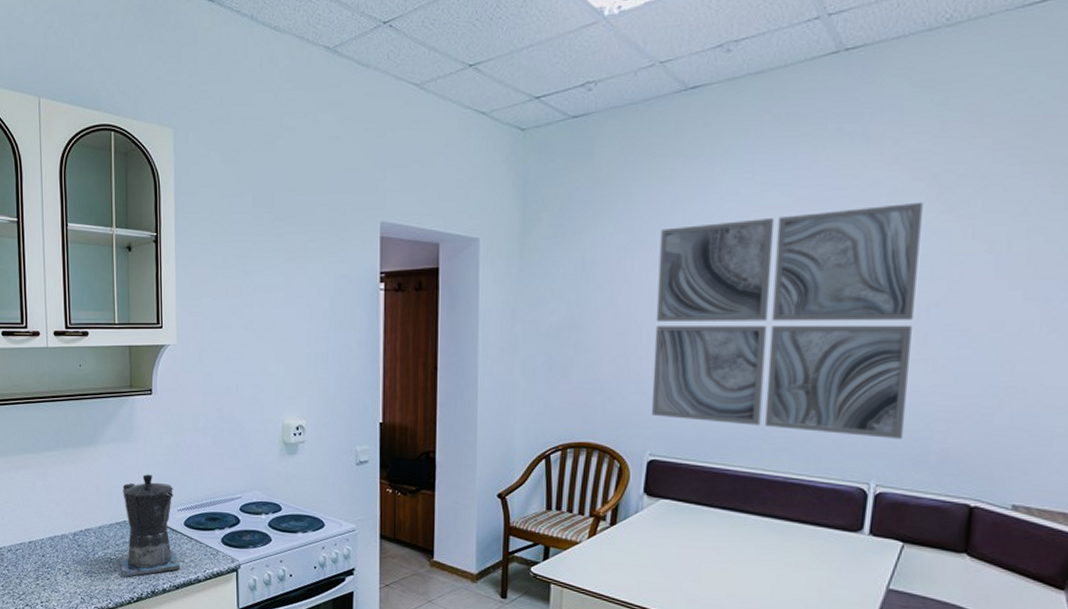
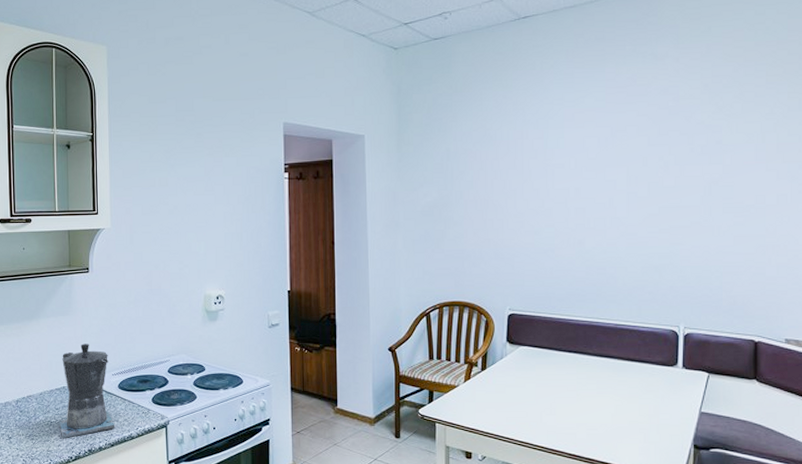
wall art: present [651,201,923,439] -> none [507,105,701,290]

